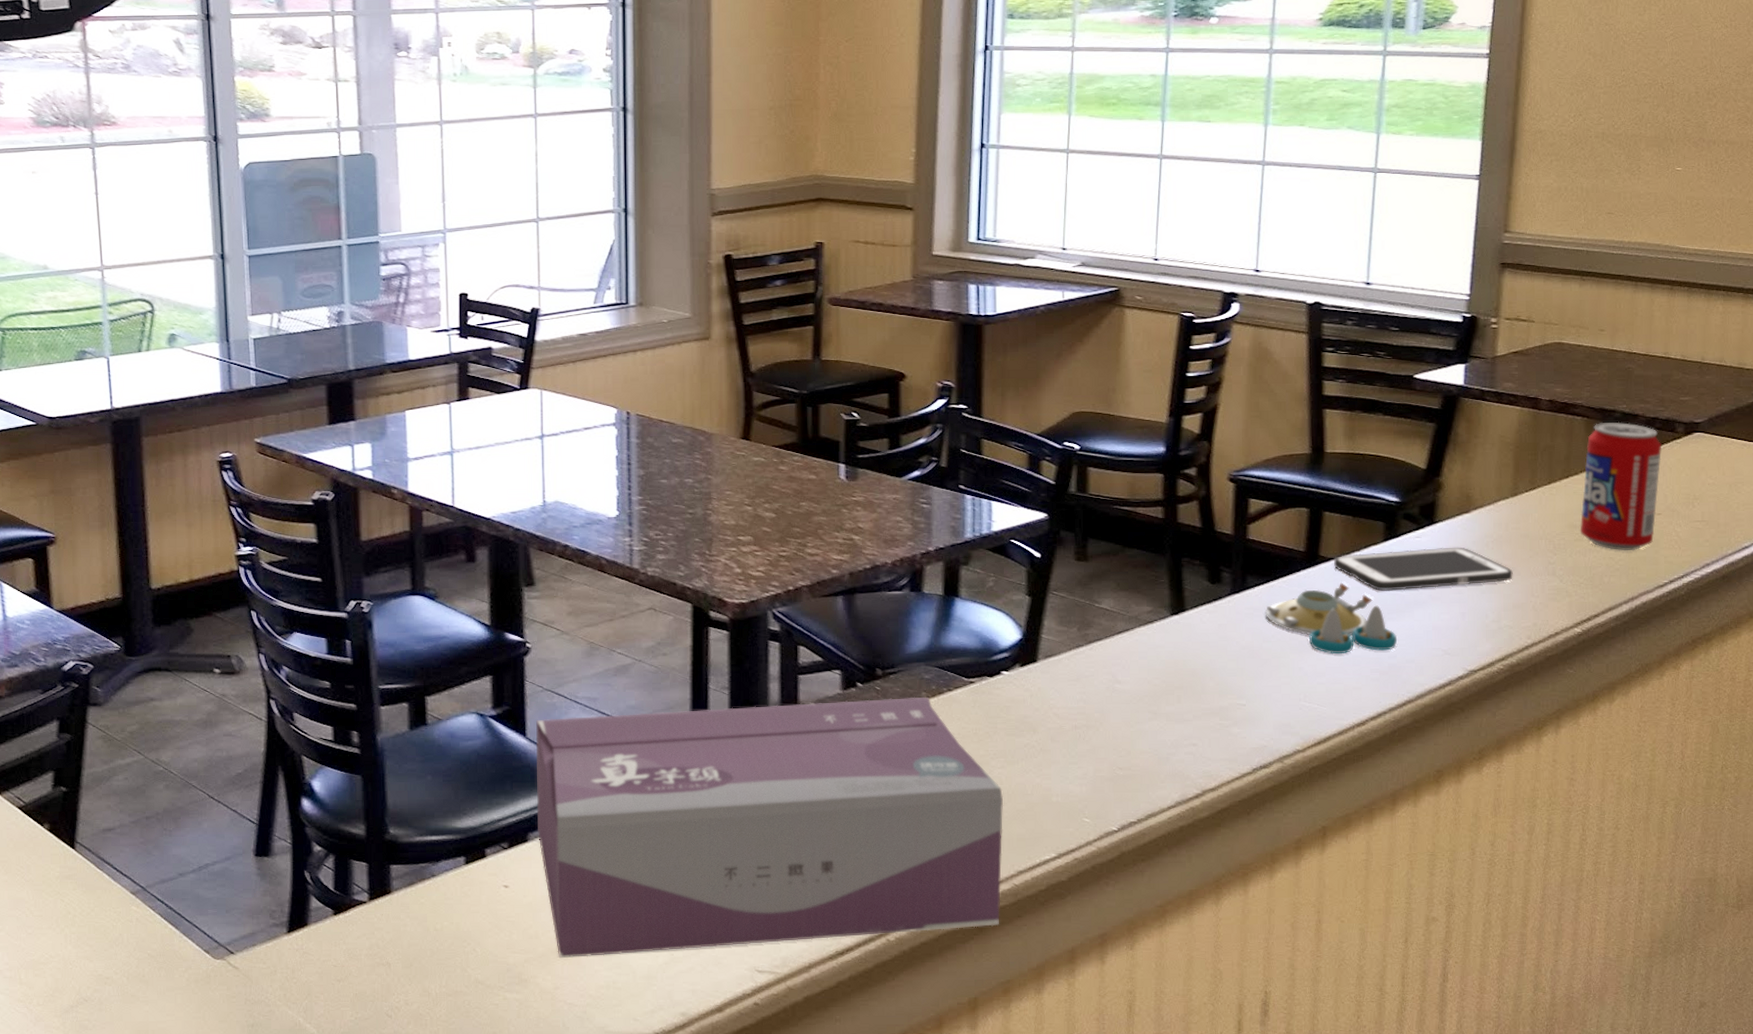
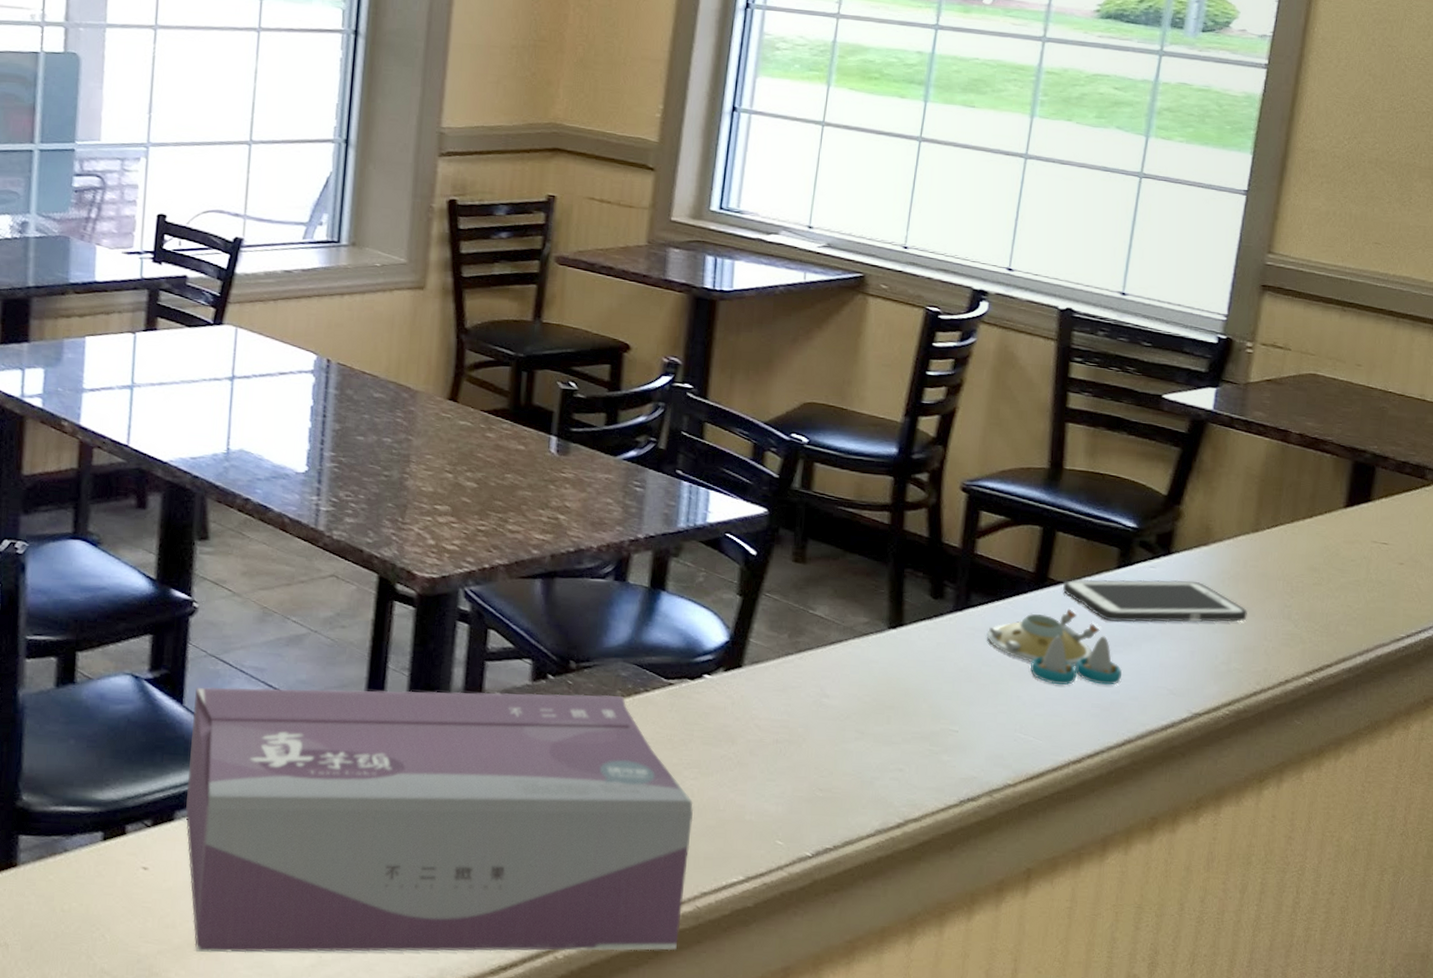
beverage can: present [1579,421,1662,551] -> none [1319,462,1411,601]

